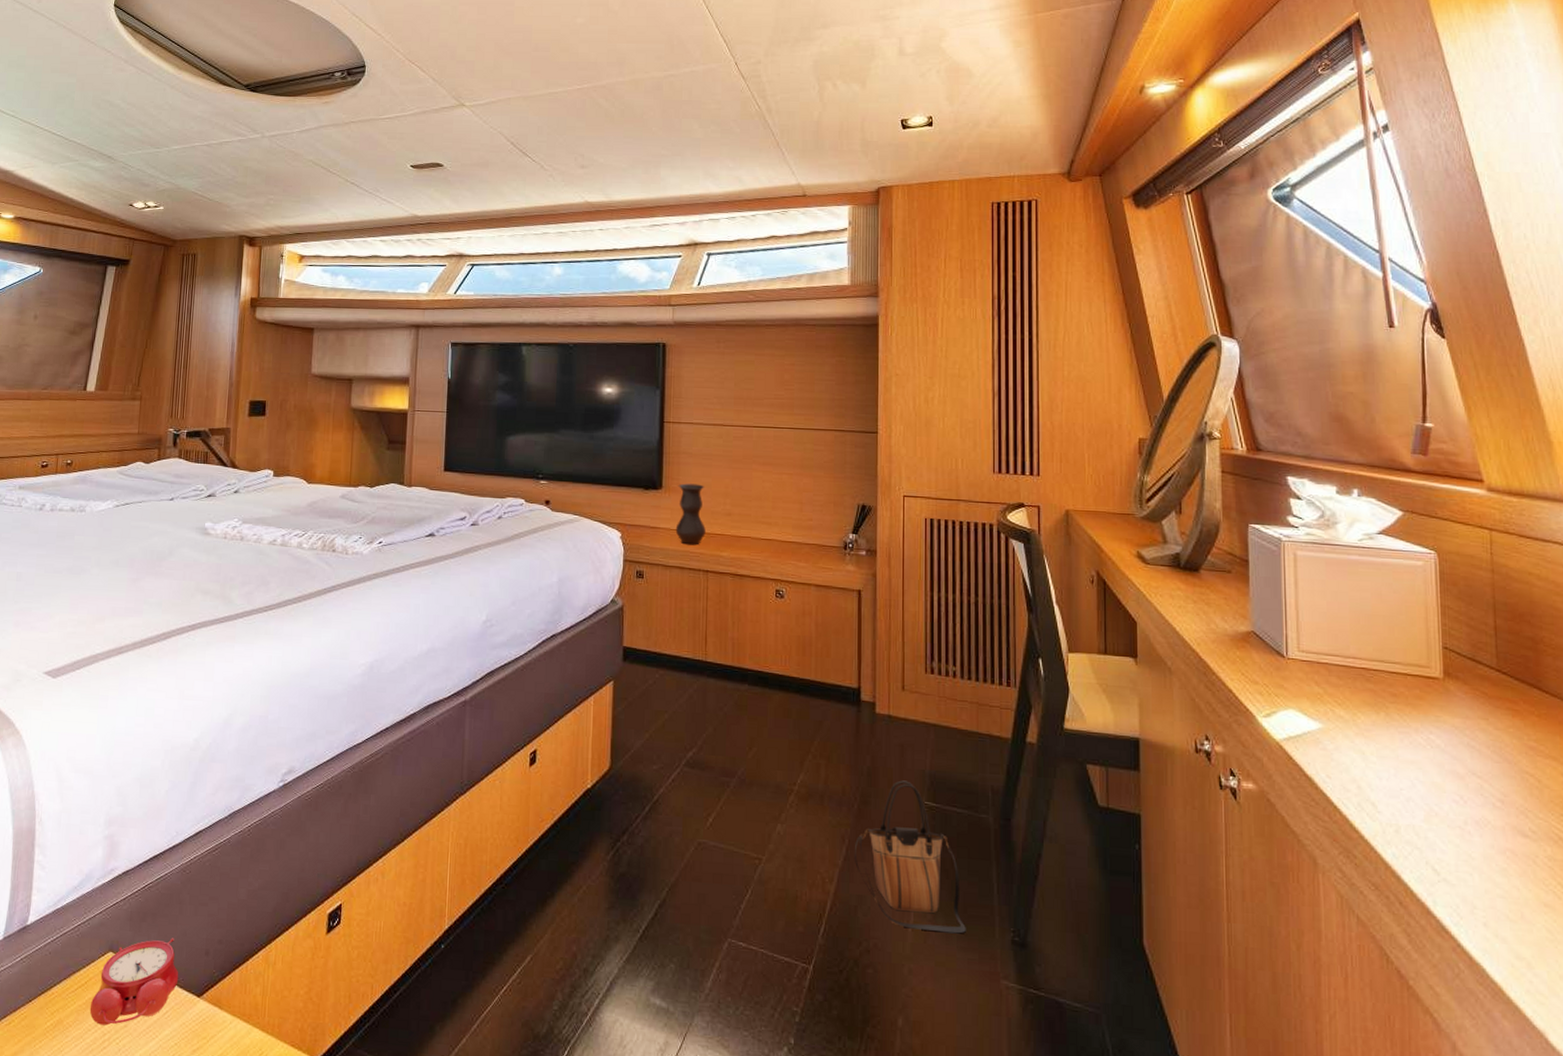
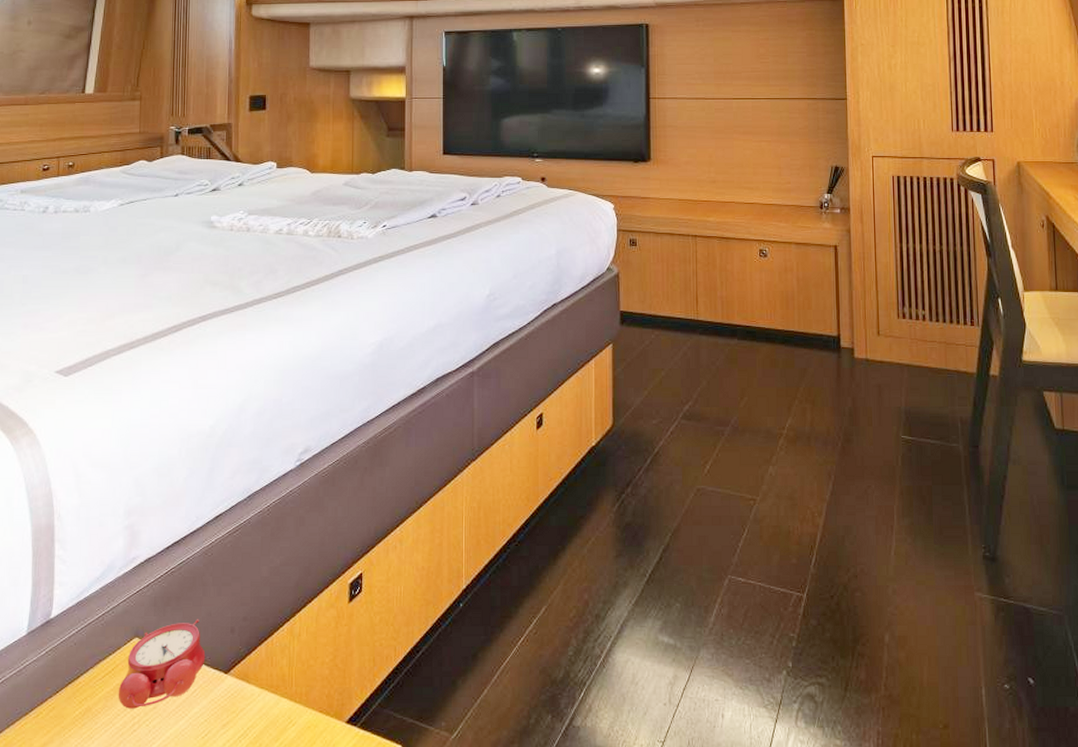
vase: present [675,483,706,545] -> none [664,155,693,212]
tote bag: present [854,780,966,934] -> none [839,418,943,554]

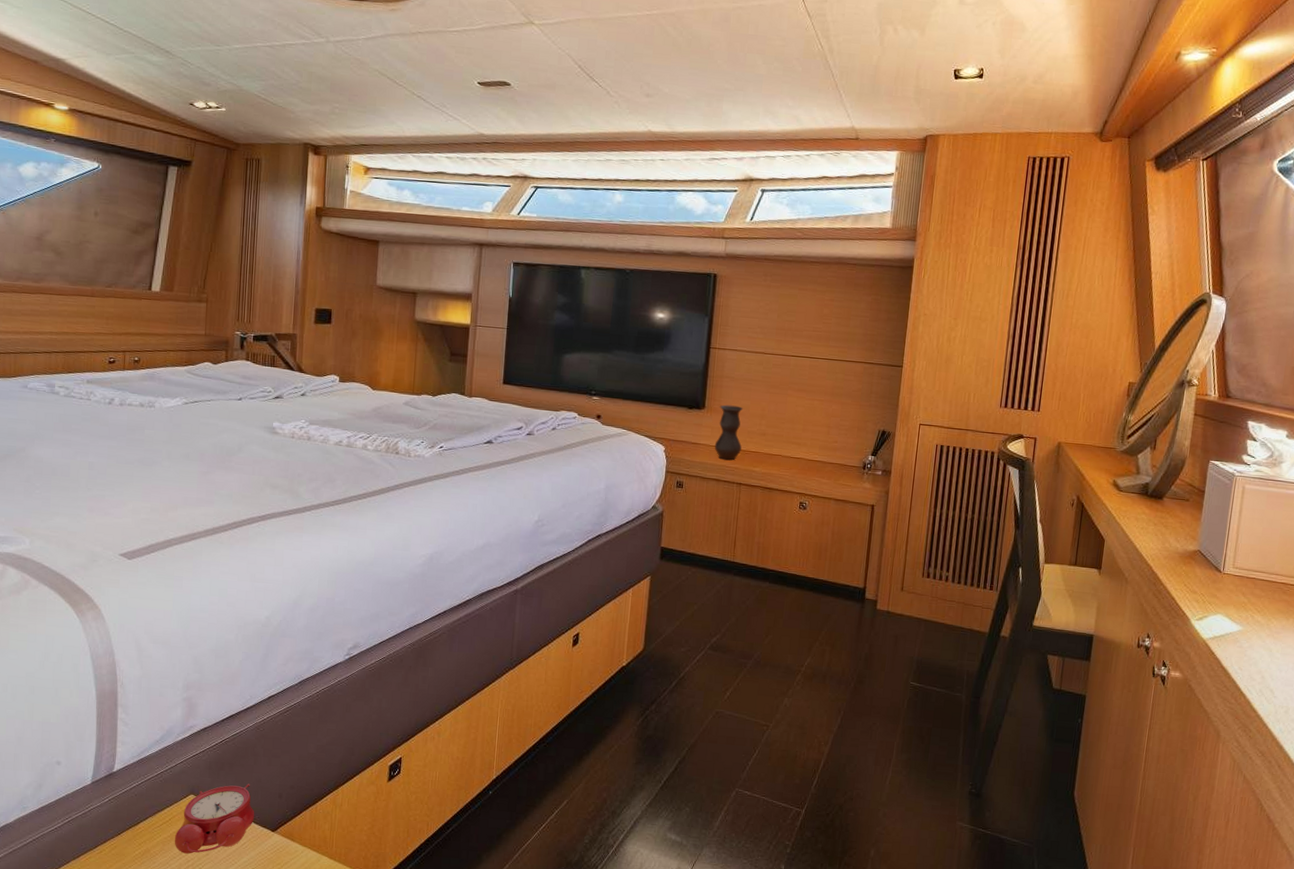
vase: none [664,155,693,212] -> present [714,404,743,461]

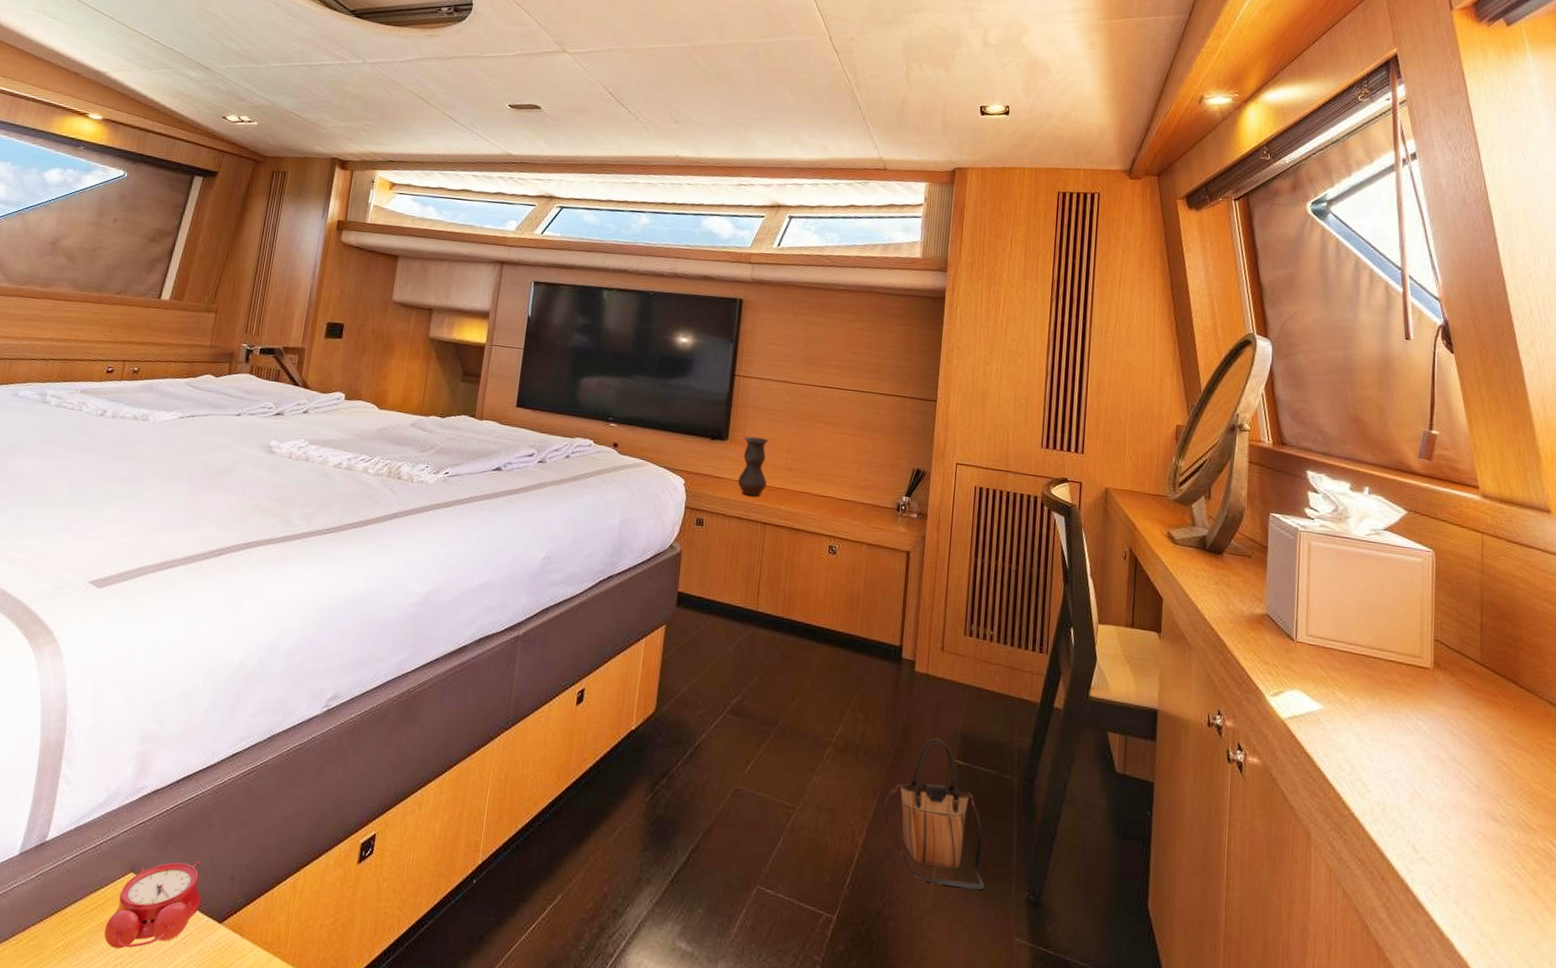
tote bag: none [847,664,934,786] -> present [883,738,985,891]

